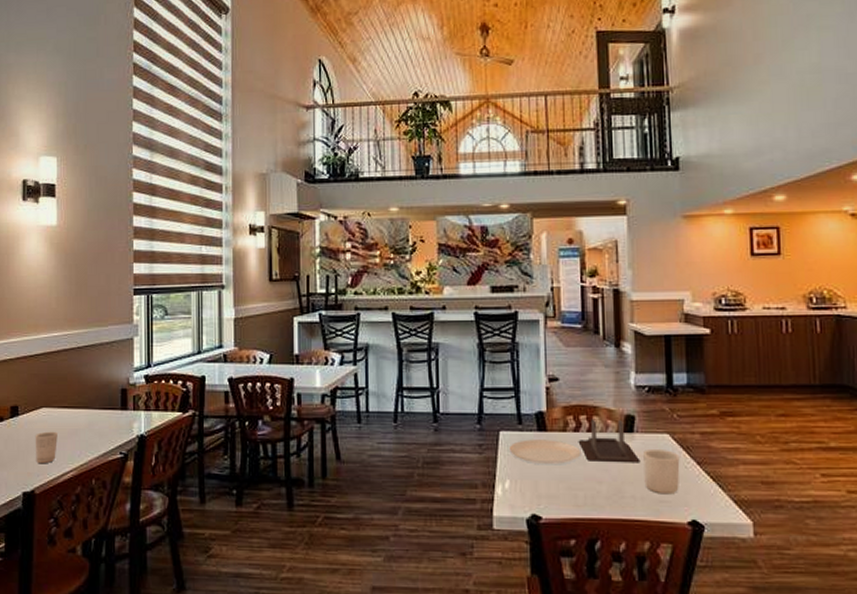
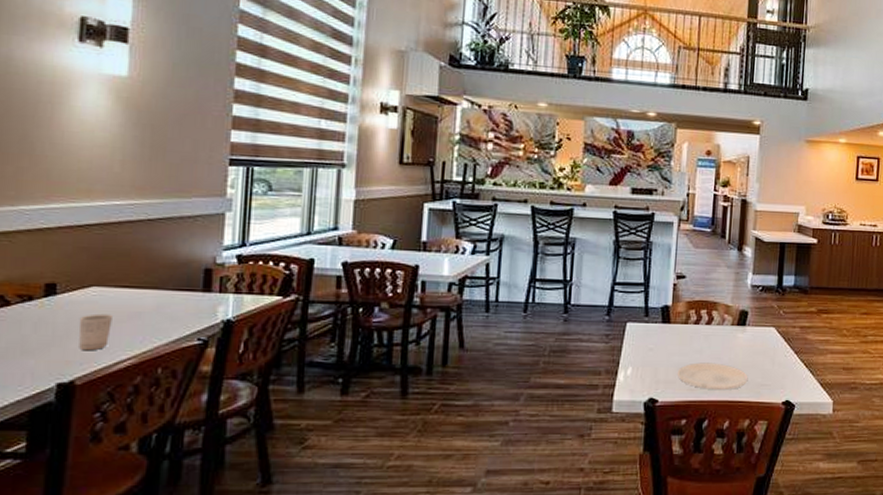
plate: present [508,439,581,465] -> none [634,330,699,354]
plate: none [559,475,643,508] -> present [677,362,748,391]
napkin holder: present [578,419,641,463] -> none [697,313,749,352]
mug: present [643,450,680,495] -> none [750,341,782,379]

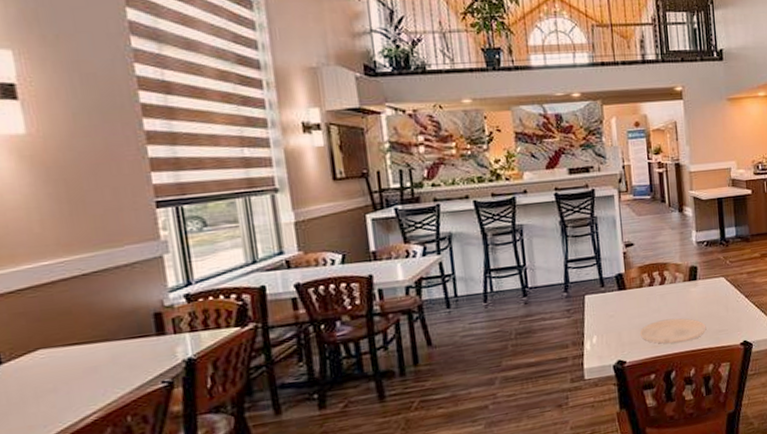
cup: present [78,313,112,351] -> none [32,373,69,414]

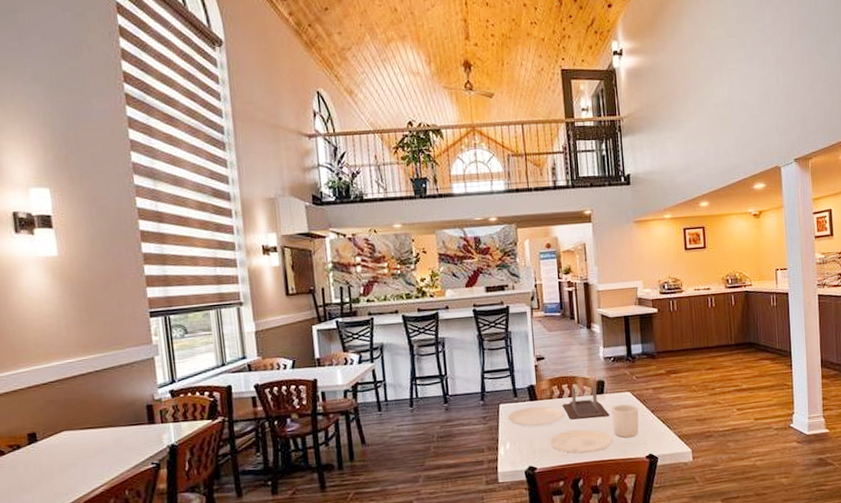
plate: none [594,295,656,319] -> present [507,406,565,428]
napkin holder: none [653,270,703,309] -> present [562,384,610,420]
mug: none [705,290,733,325] -> present [612,404,639,438]

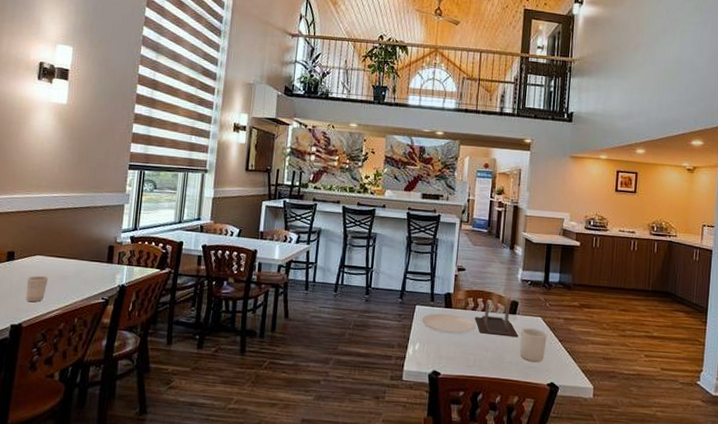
cup: none [58,451,84,484] -> present [26,275,48,303]
plate: present [549,429,613,454] -> none [456,343,518,370]

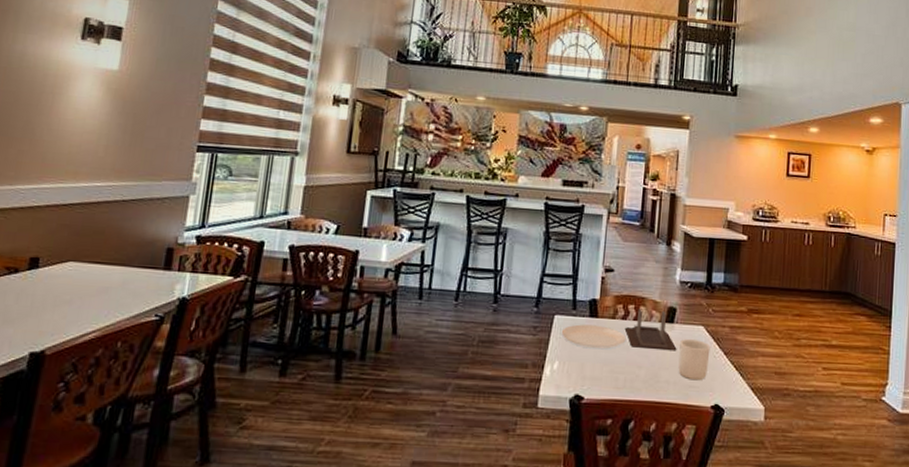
cup: present [26,275,48,303] -> none [52,287,84,323]

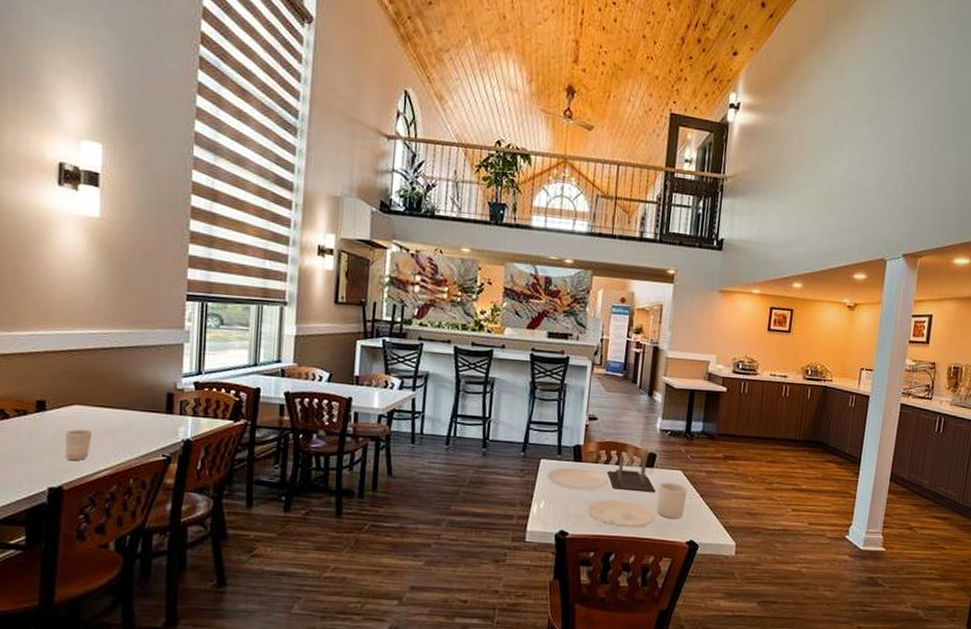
cup: none [52,287,84,323] -> present [64,429,92,461]
plate: none [603,359,676,391] -> present [586,500,655,528]

